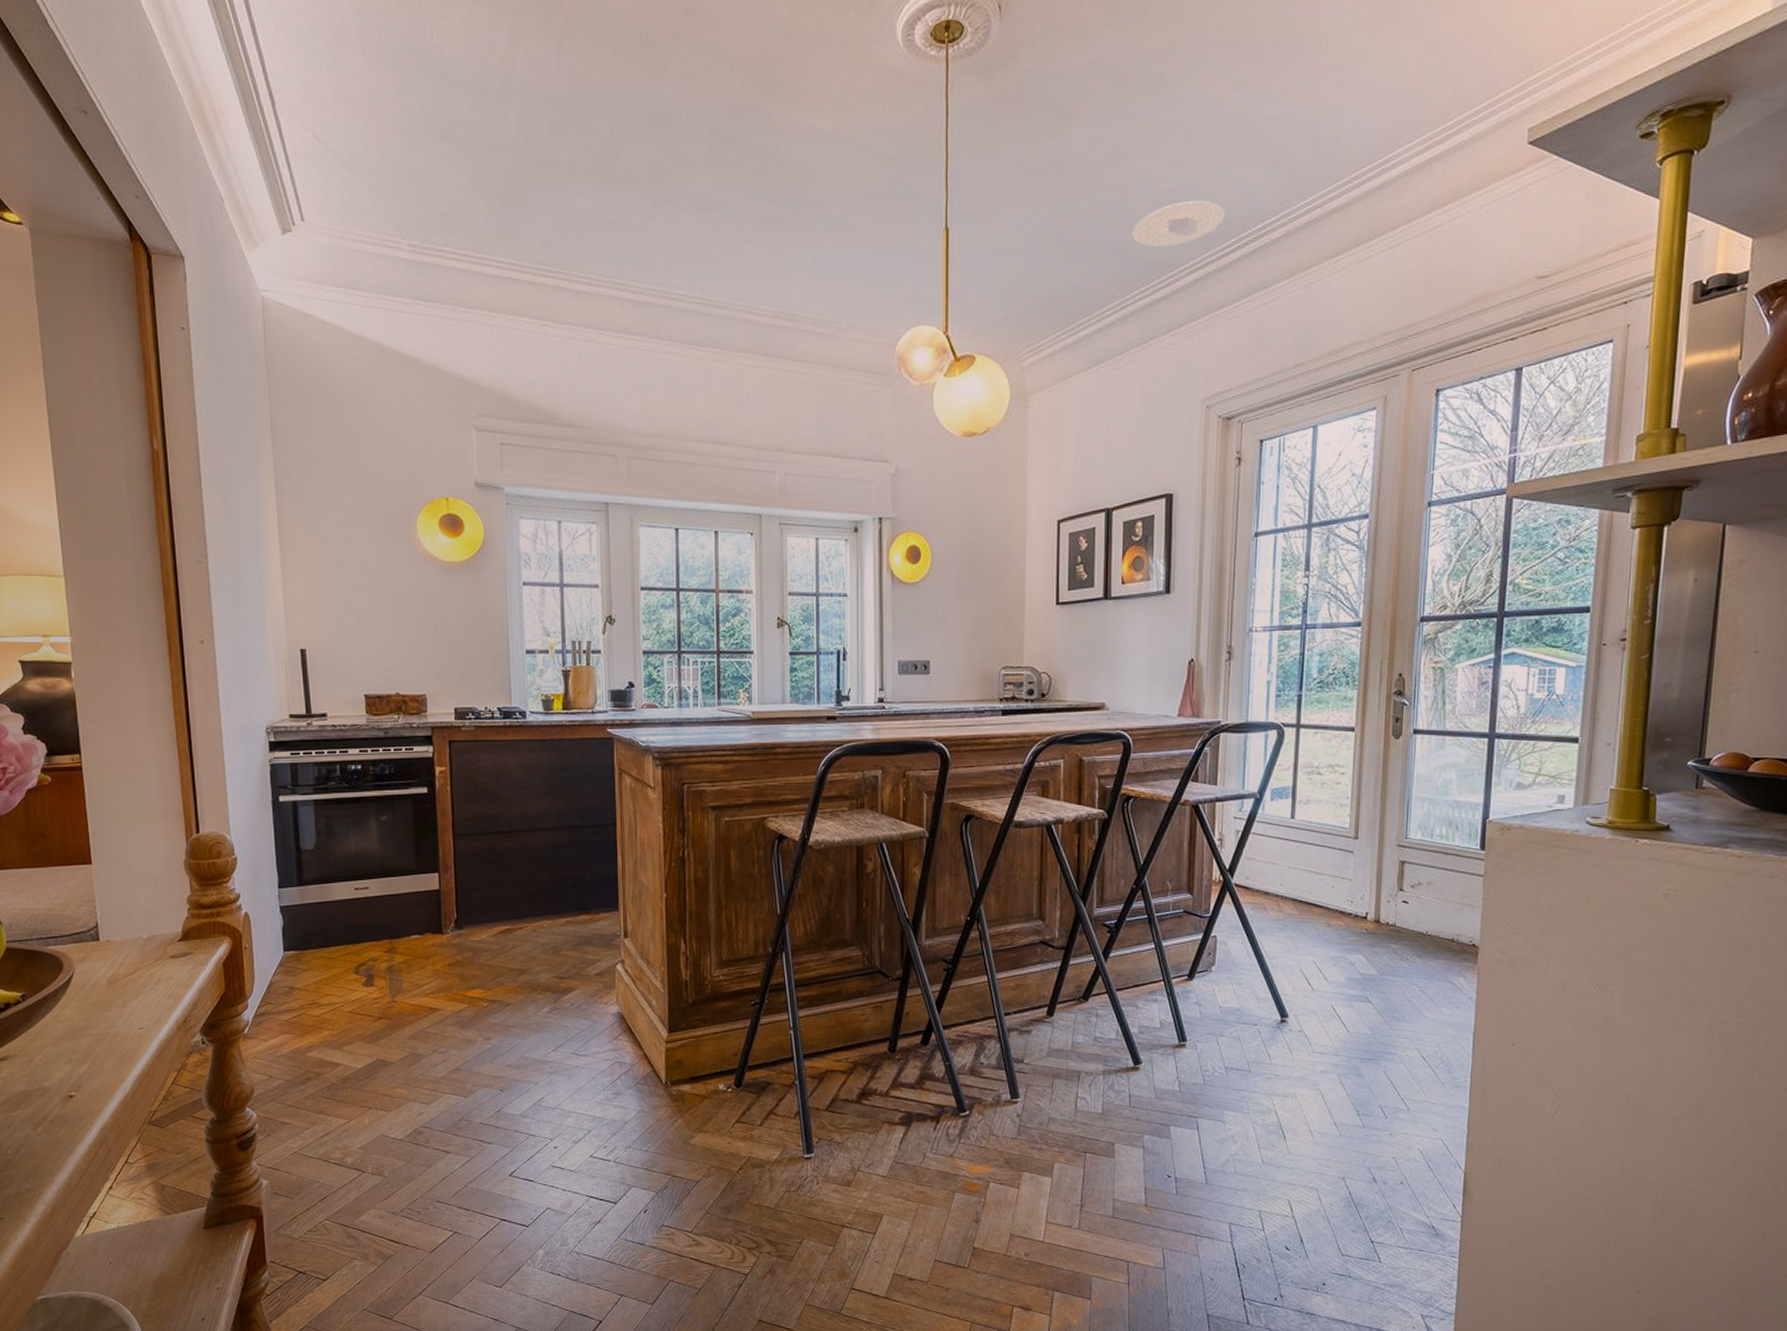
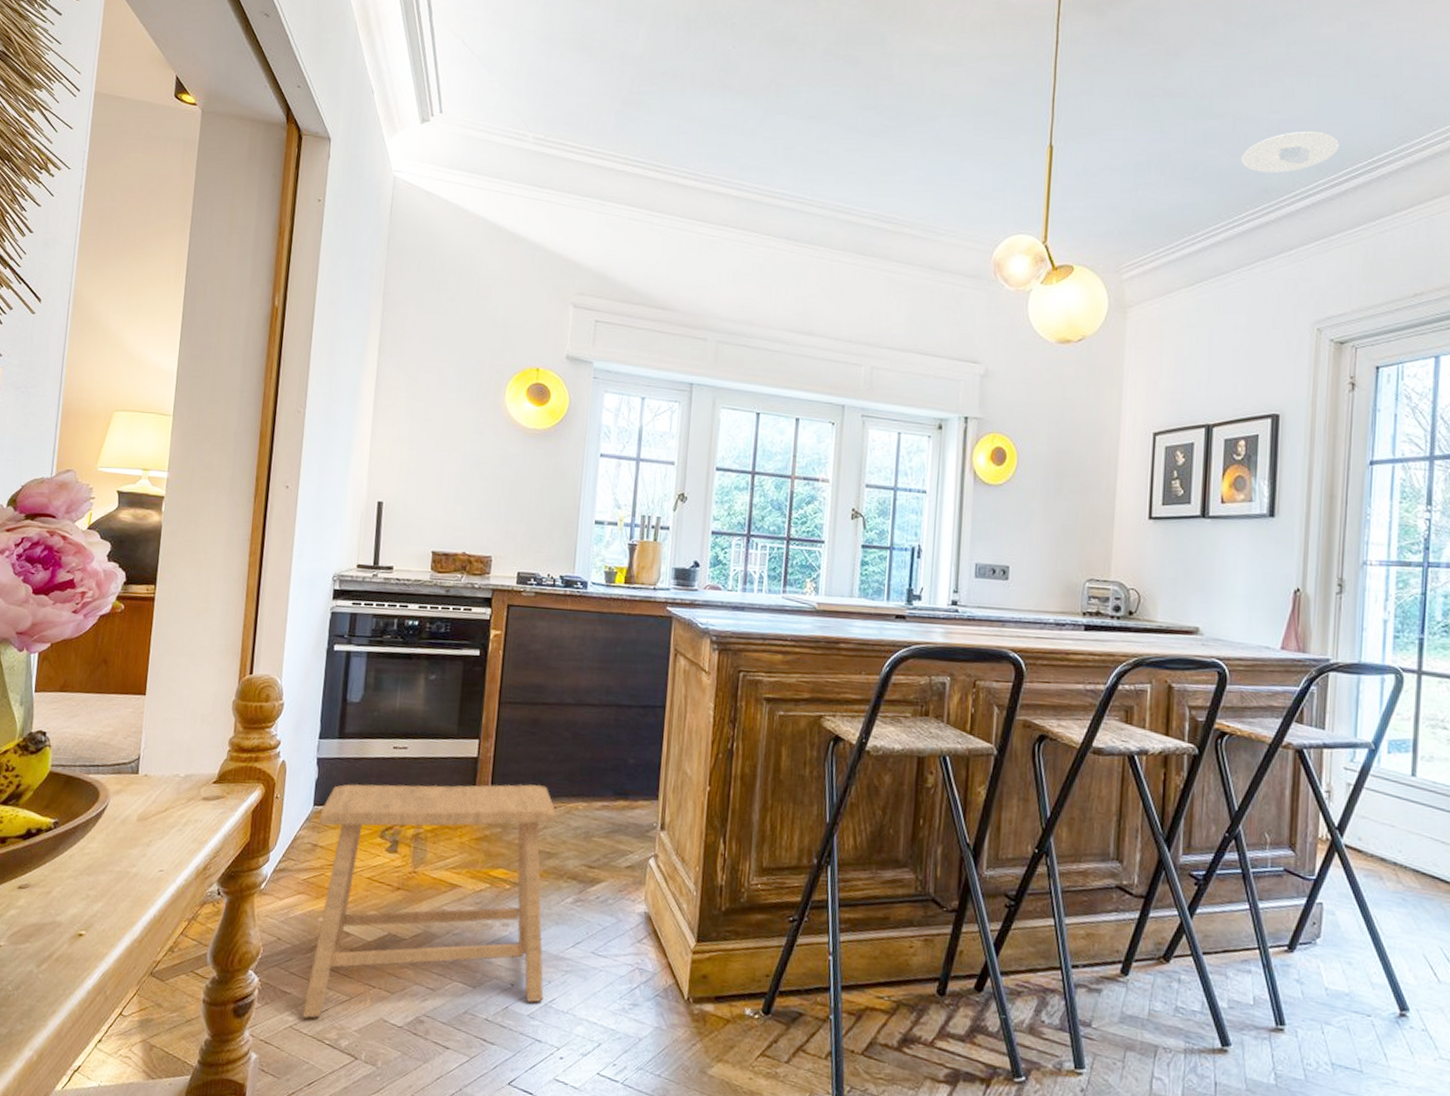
stool: none [291,908,532,1143] -> present [302,784,556,1018]

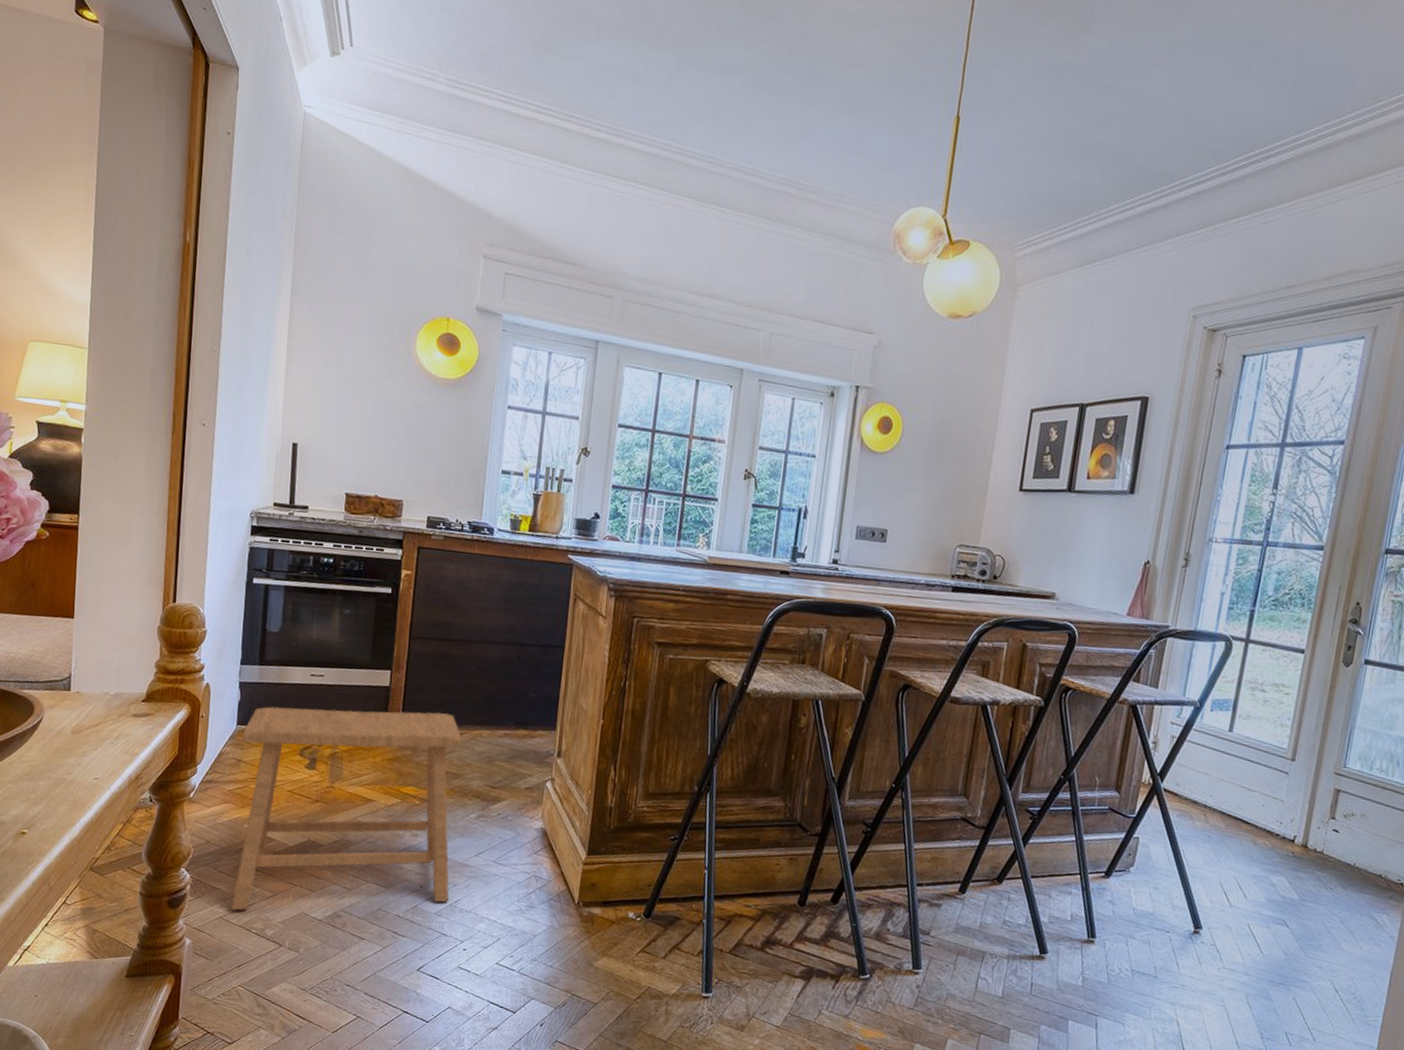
recessed light: present [1241,131,1340,174] -> none [1139,115,1236,158]

